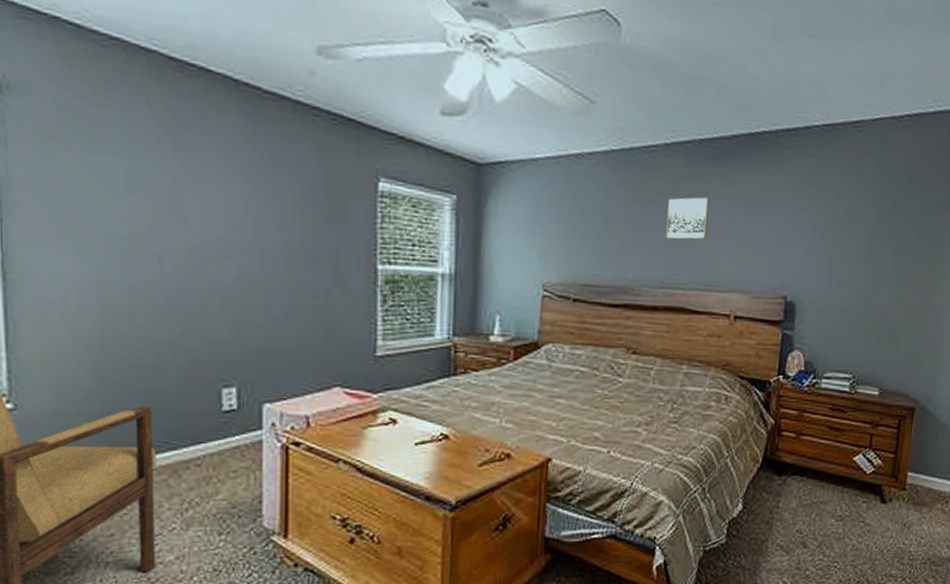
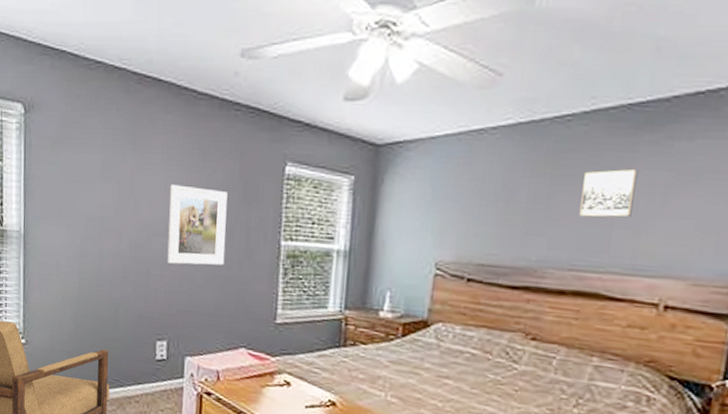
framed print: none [230,198,309,295] -> present [167,184,228,266]

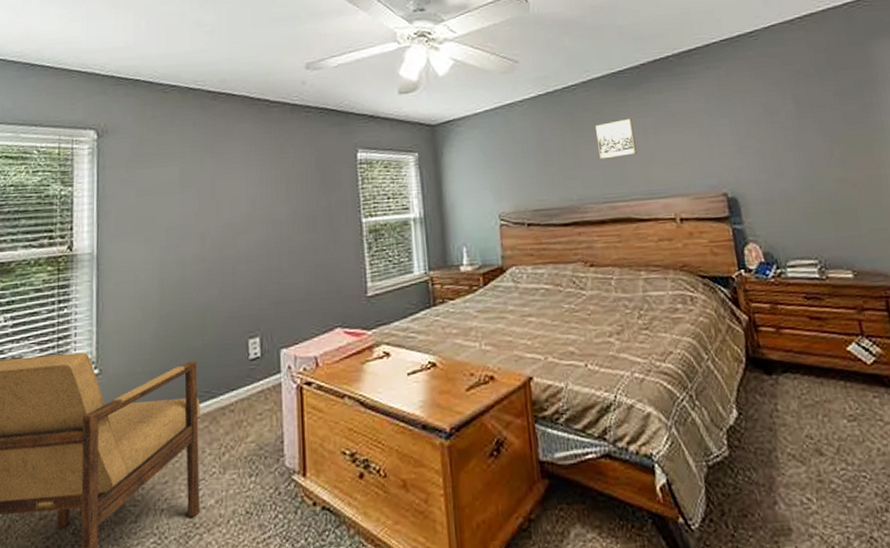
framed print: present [167,184,228,266] -> none [250,182,311,258]

